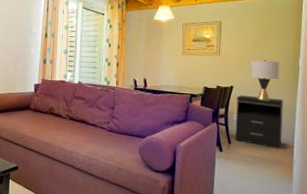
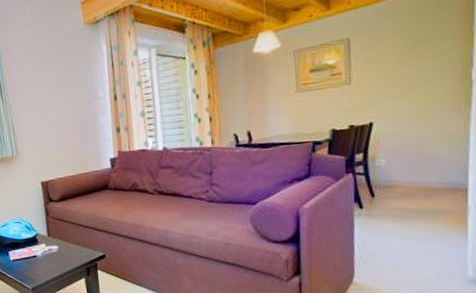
nightstand: present [235,95,283,149] -> none [379,129,450,196]
lamp: present [251,60,279,100] -> none [397,78,442,135]

